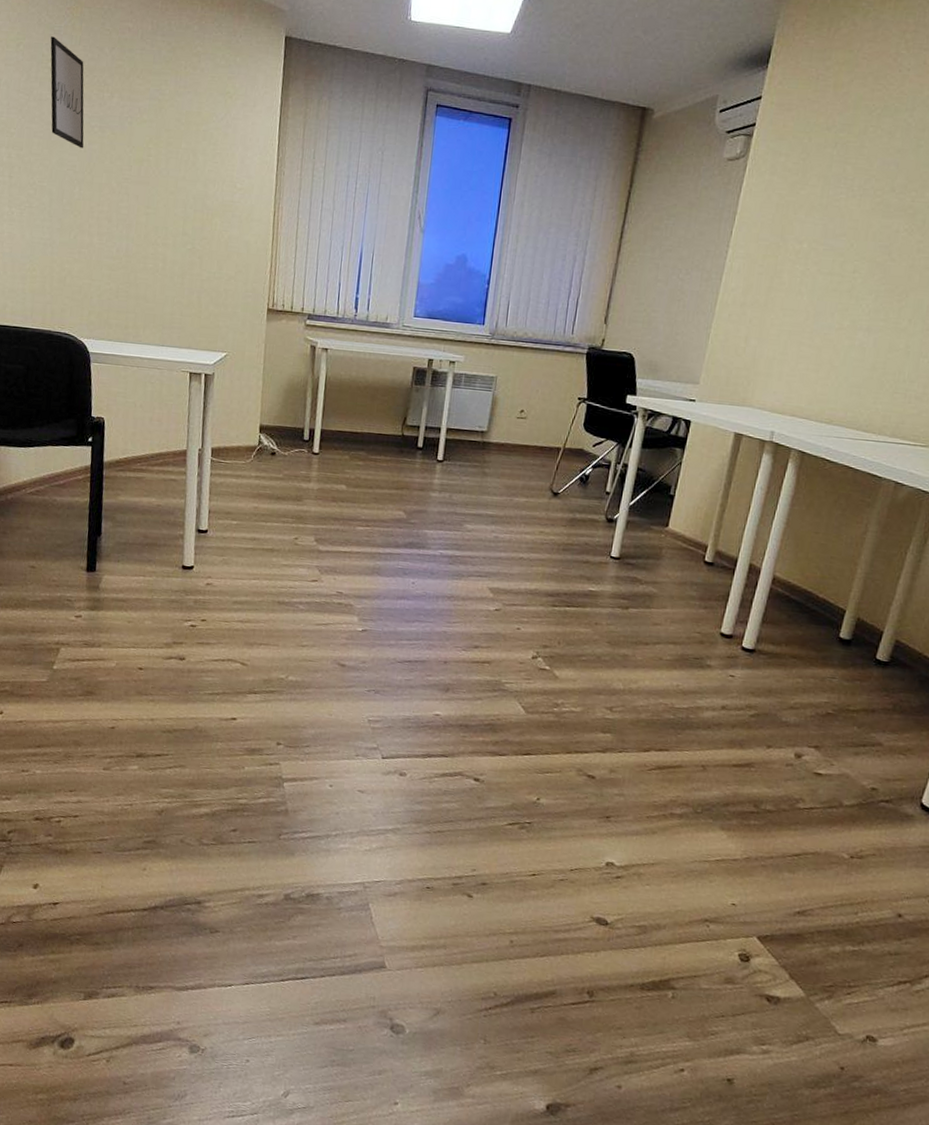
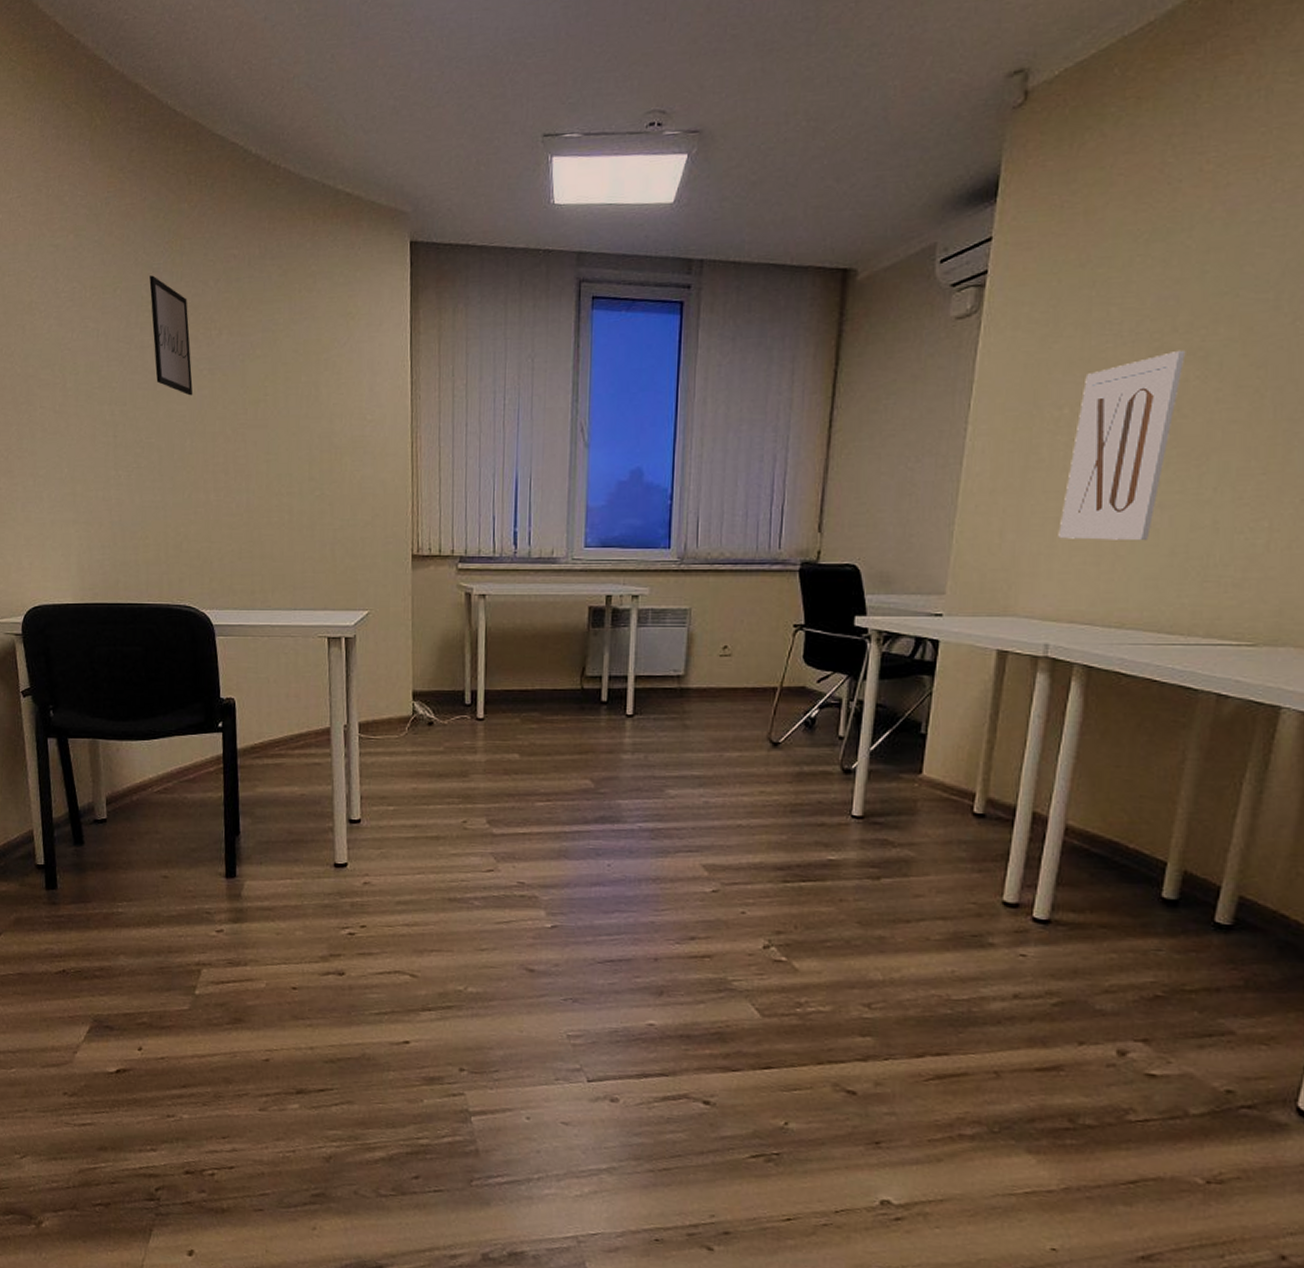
wall art: none [789,206,899,357] -> present [1058,350,1186,541]

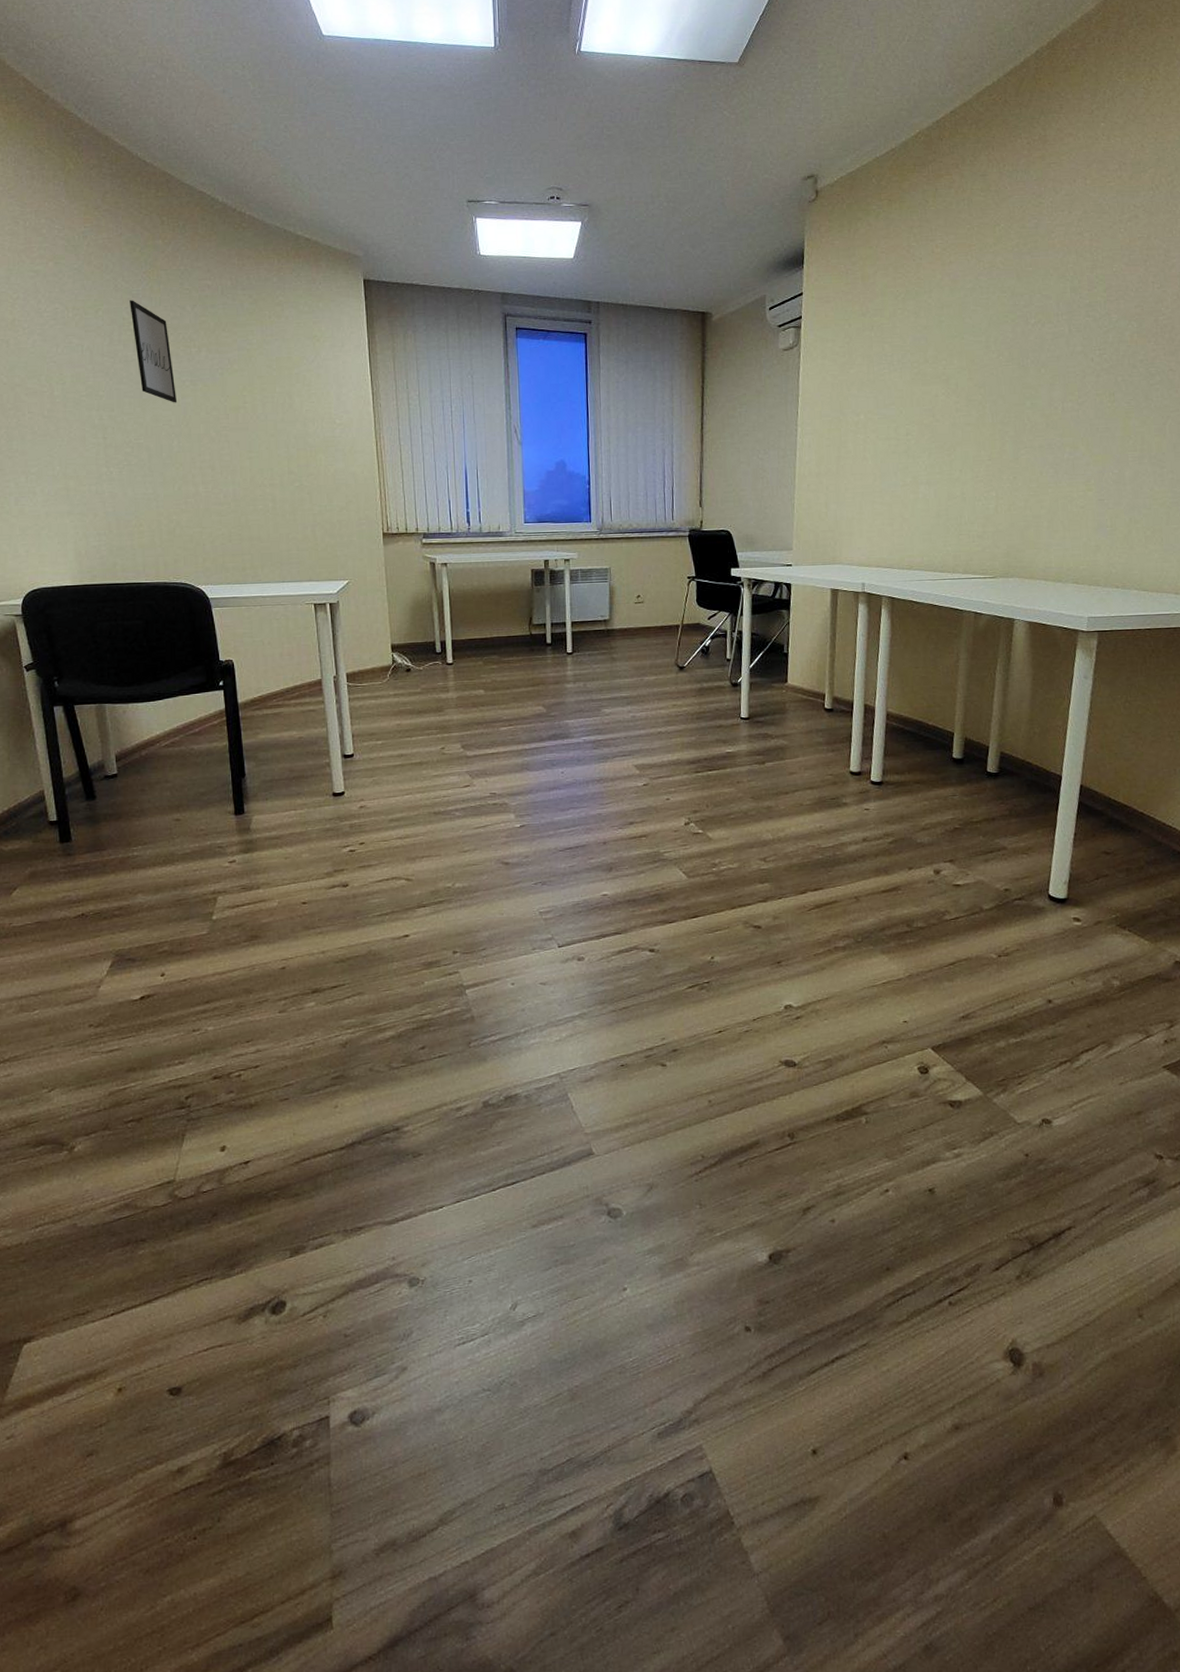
wall art: present [1058,350,1186,541] -> none [864,375,935,508]

